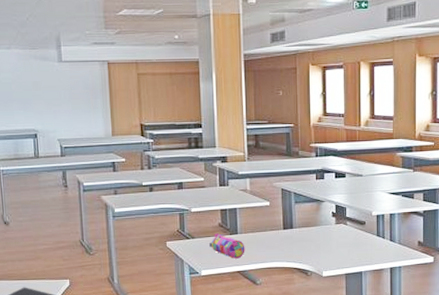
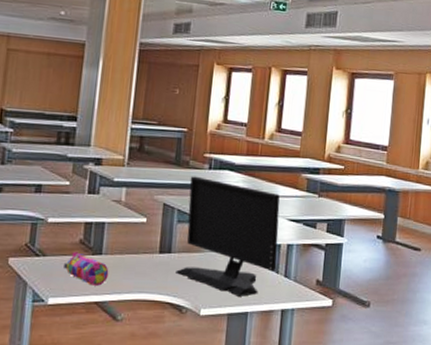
computer monitor: none [299,163,383,259] -> present [176,176,280,297]

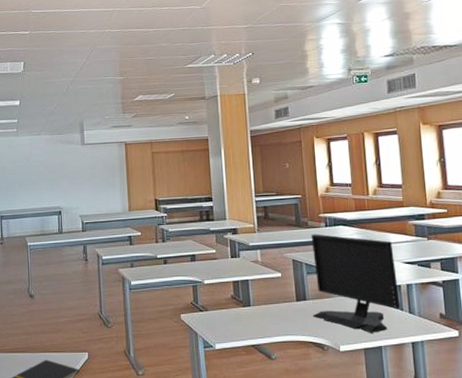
pencil case: present [64,252,109,286] -> none [223,306,259,332]

